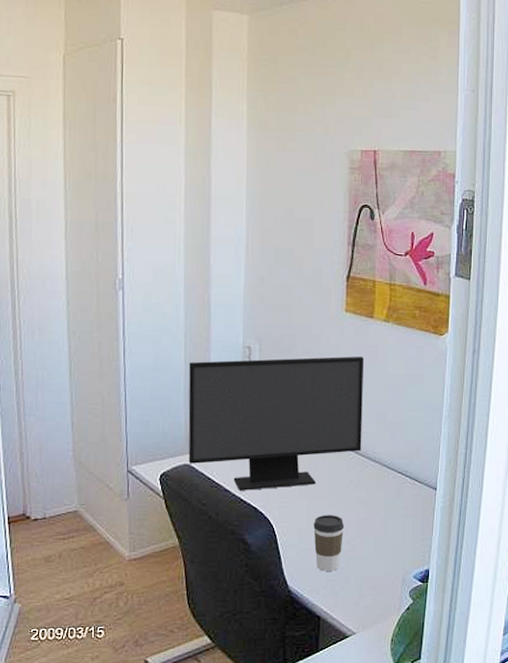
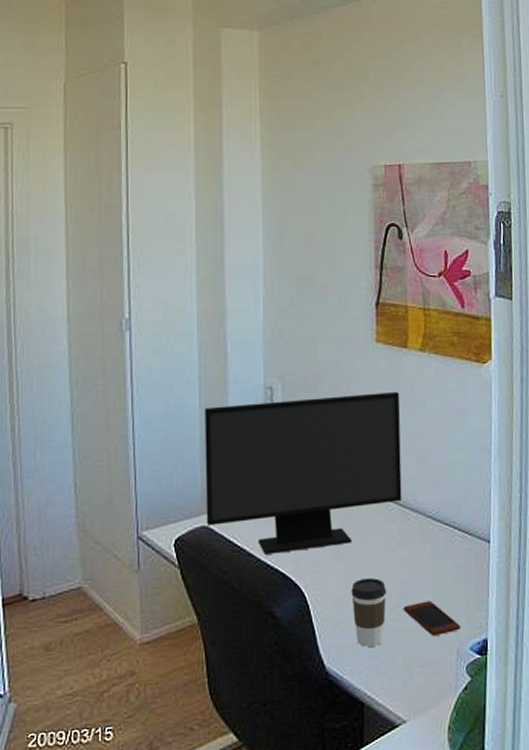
smartphone: none [358,536,407,565] -> present [403,601,461,636]

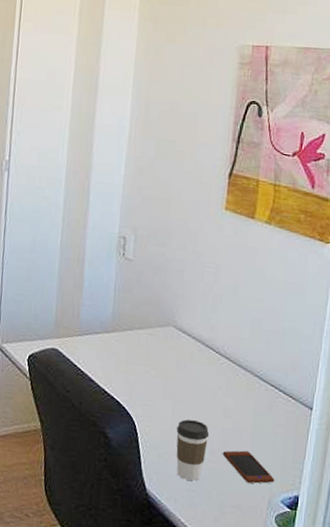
computer monitor: present [205,391,402,555] -> none [56,247,242,387]

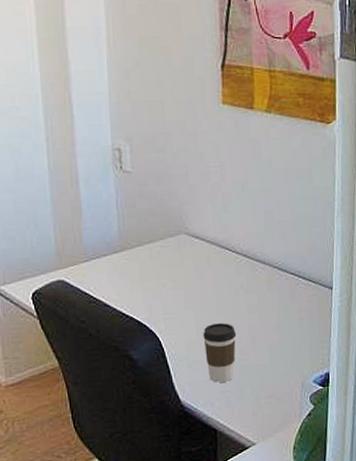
smartphone: present [222,450,275,484] -> none [252,341,305,371]

